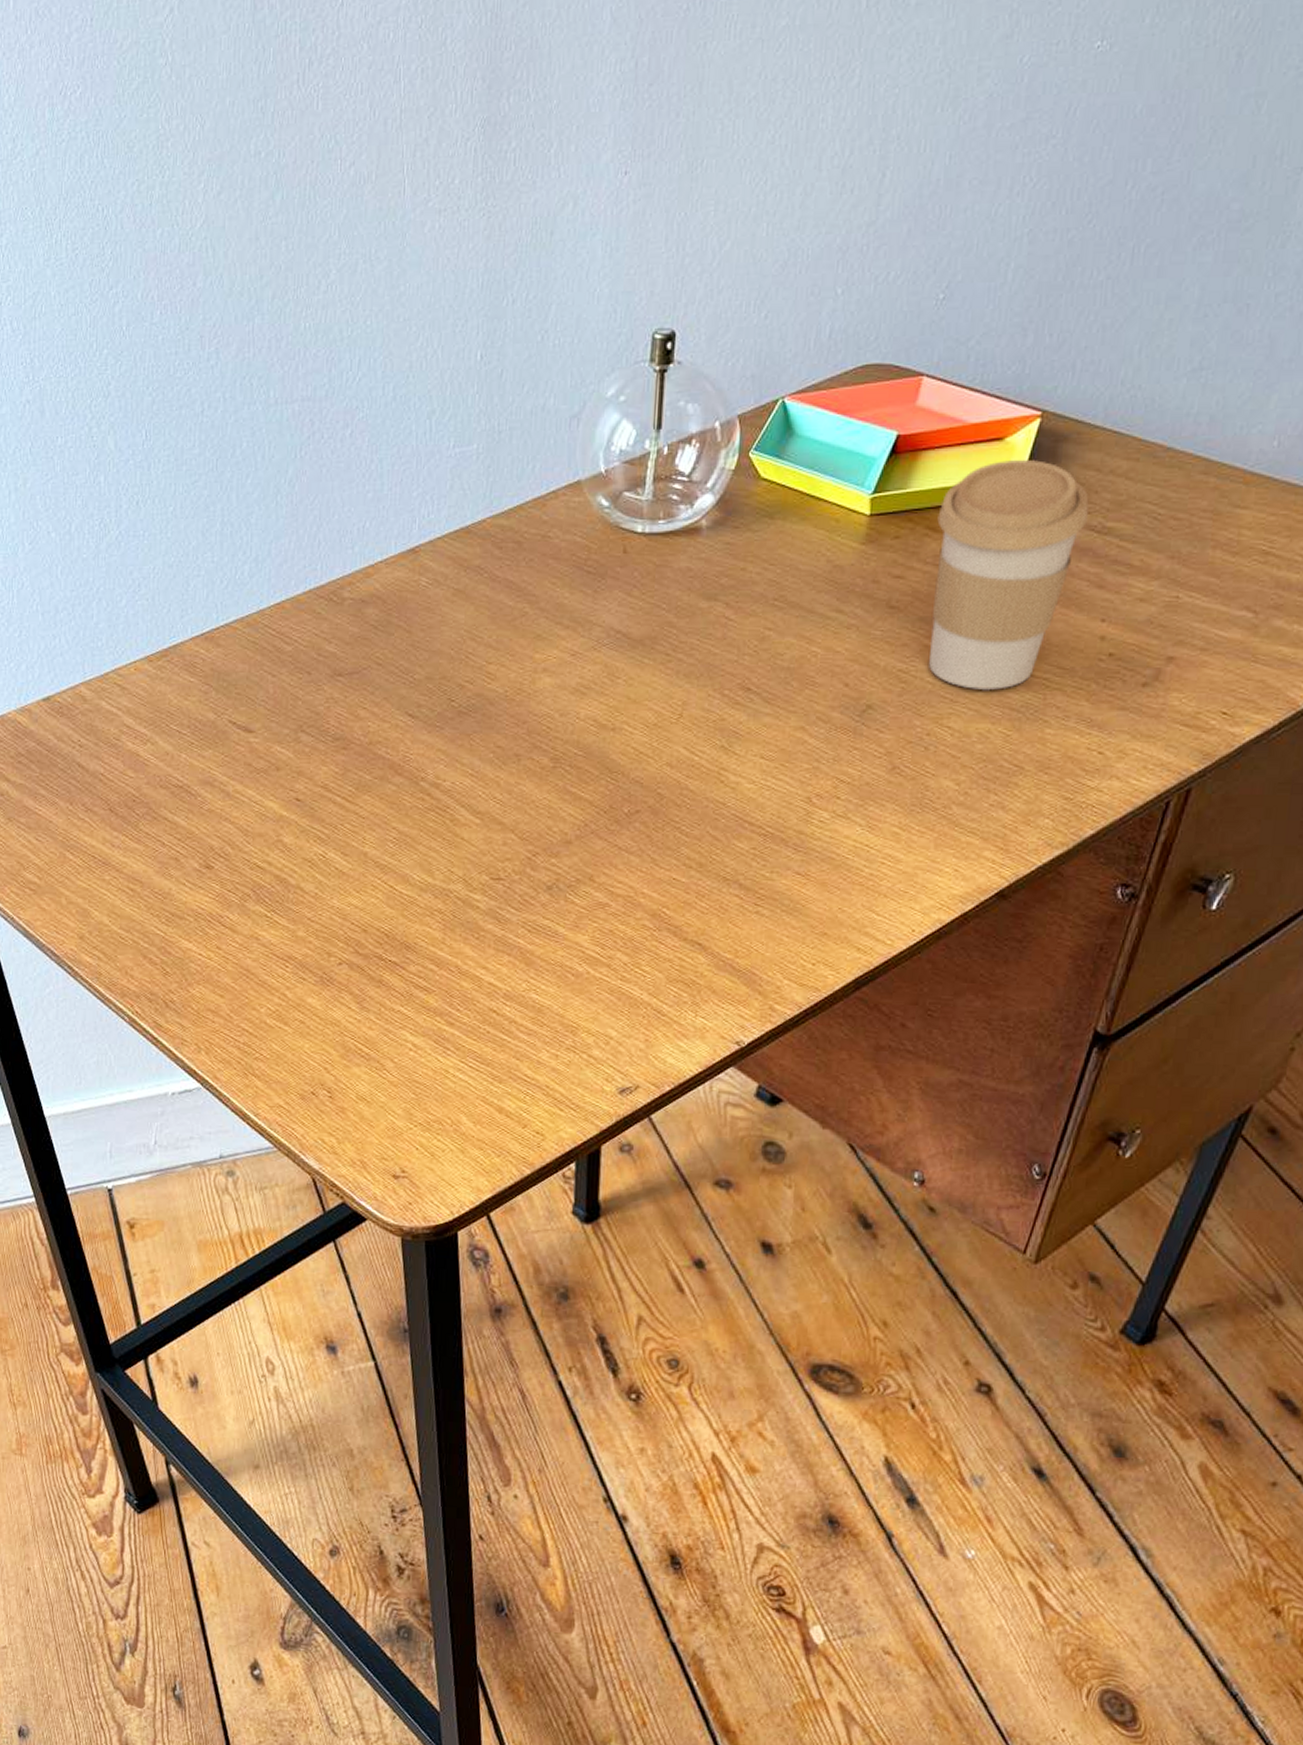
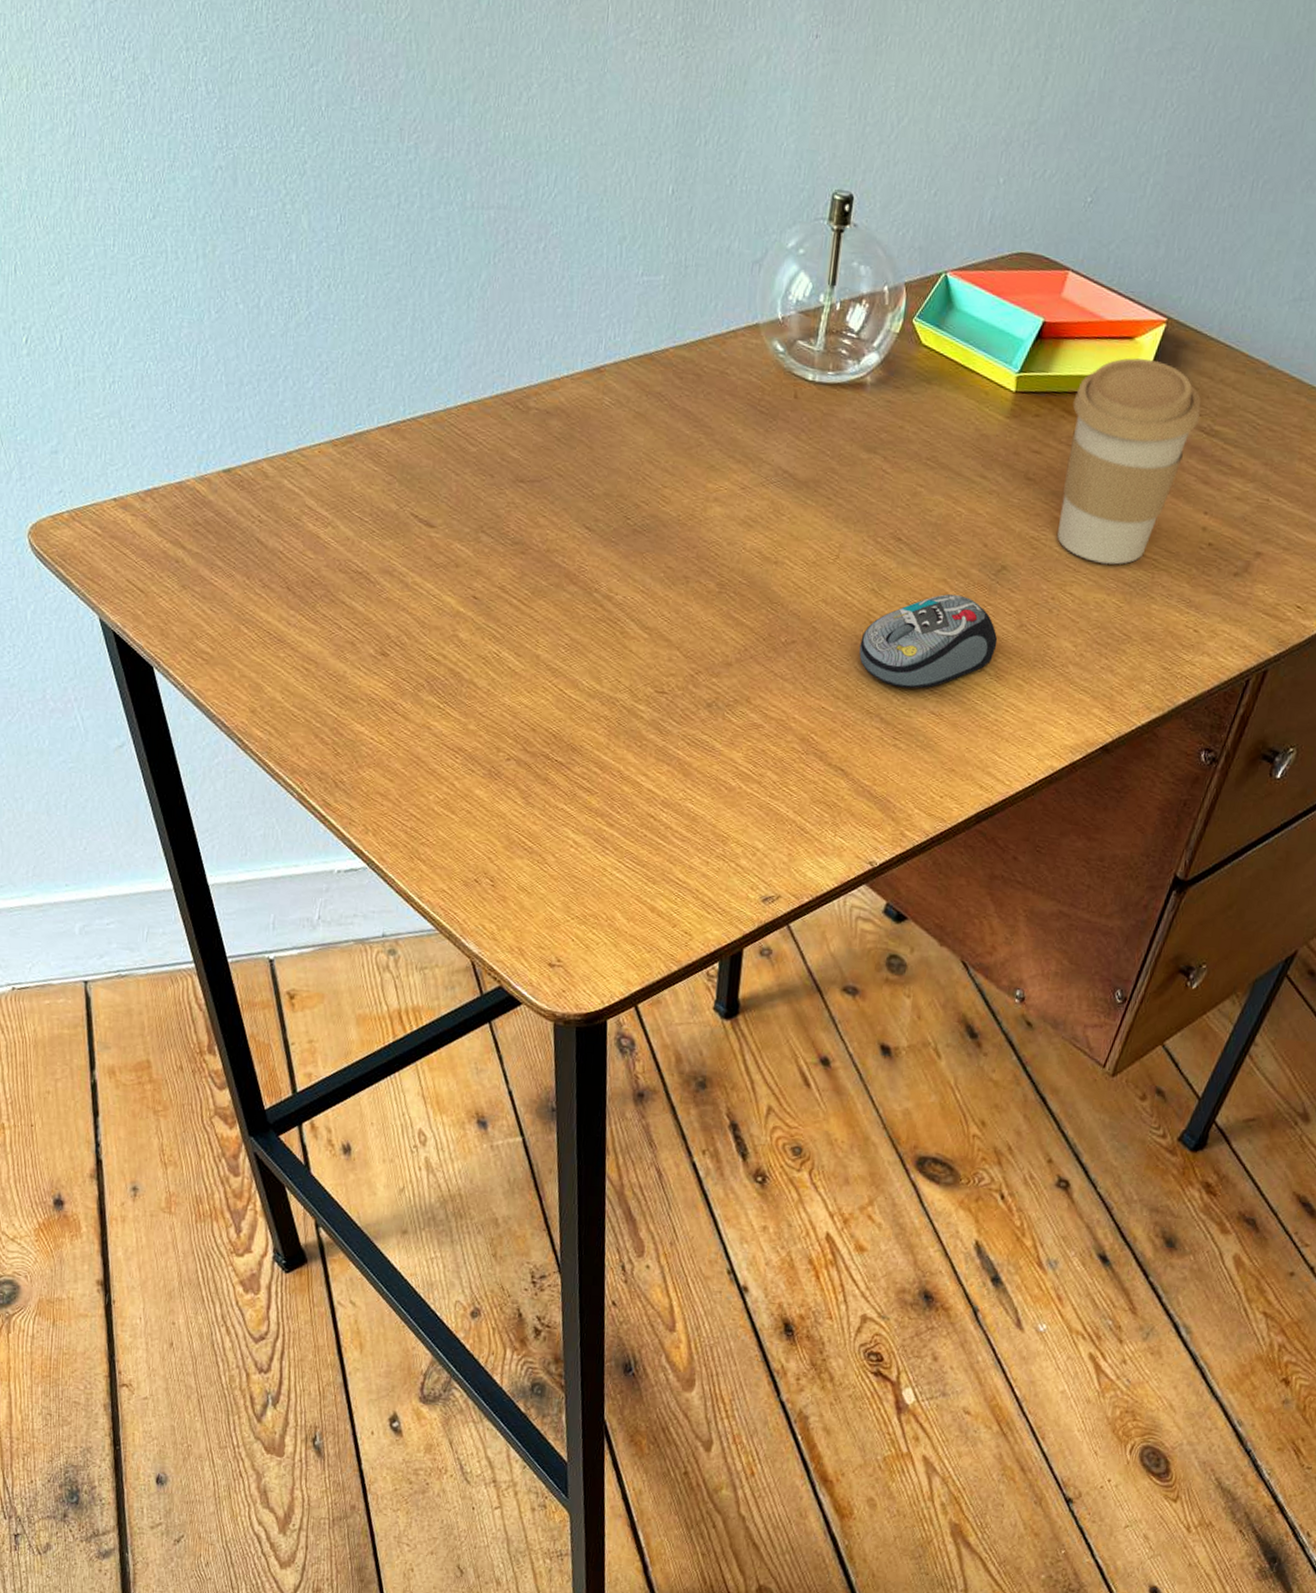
computer mouse: none [711,741,867,849] -> present [859,593,998,689]

